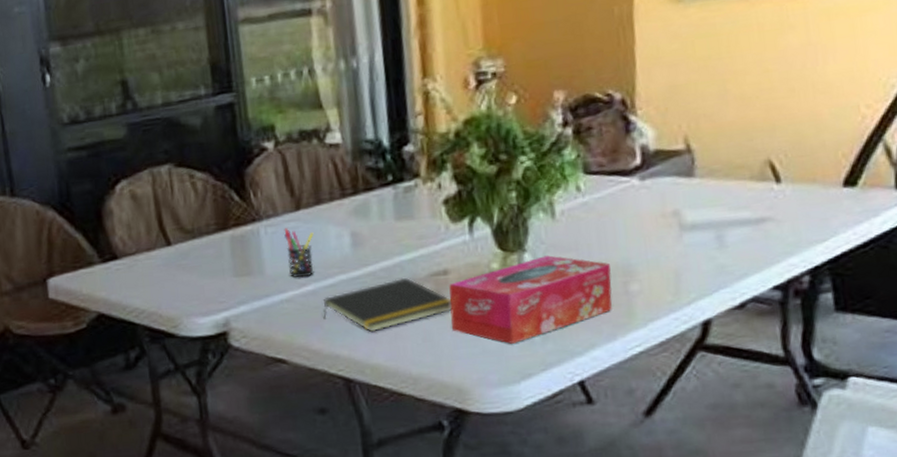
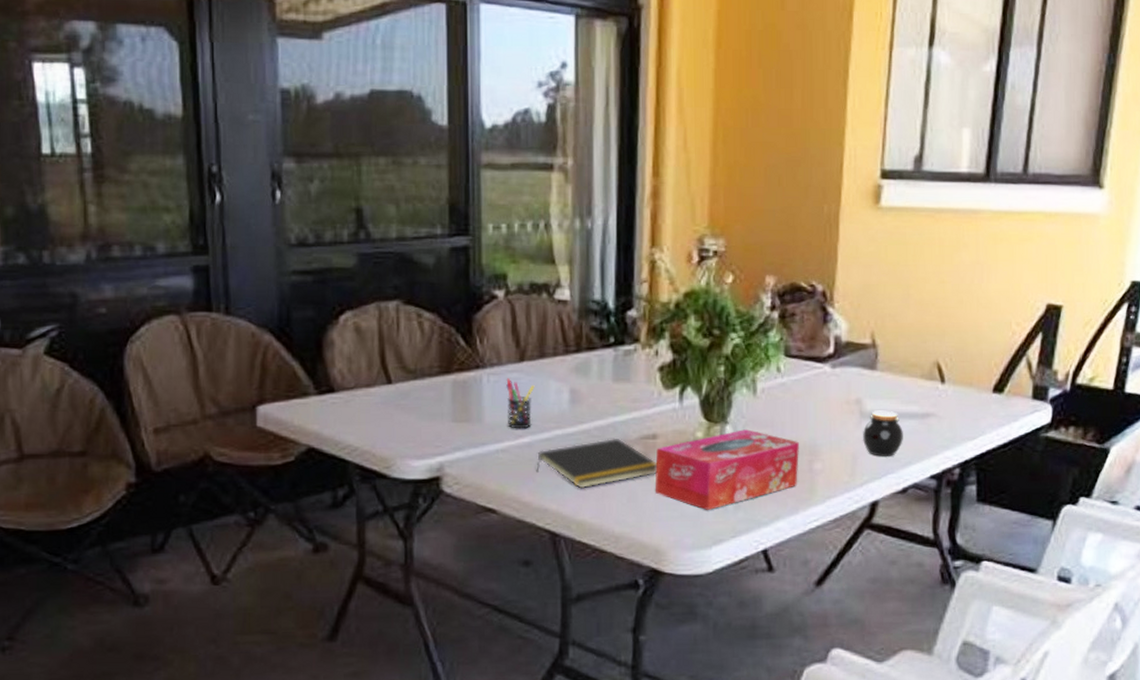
jar: none [685,219,735,271] -> present [863,410,903,457]

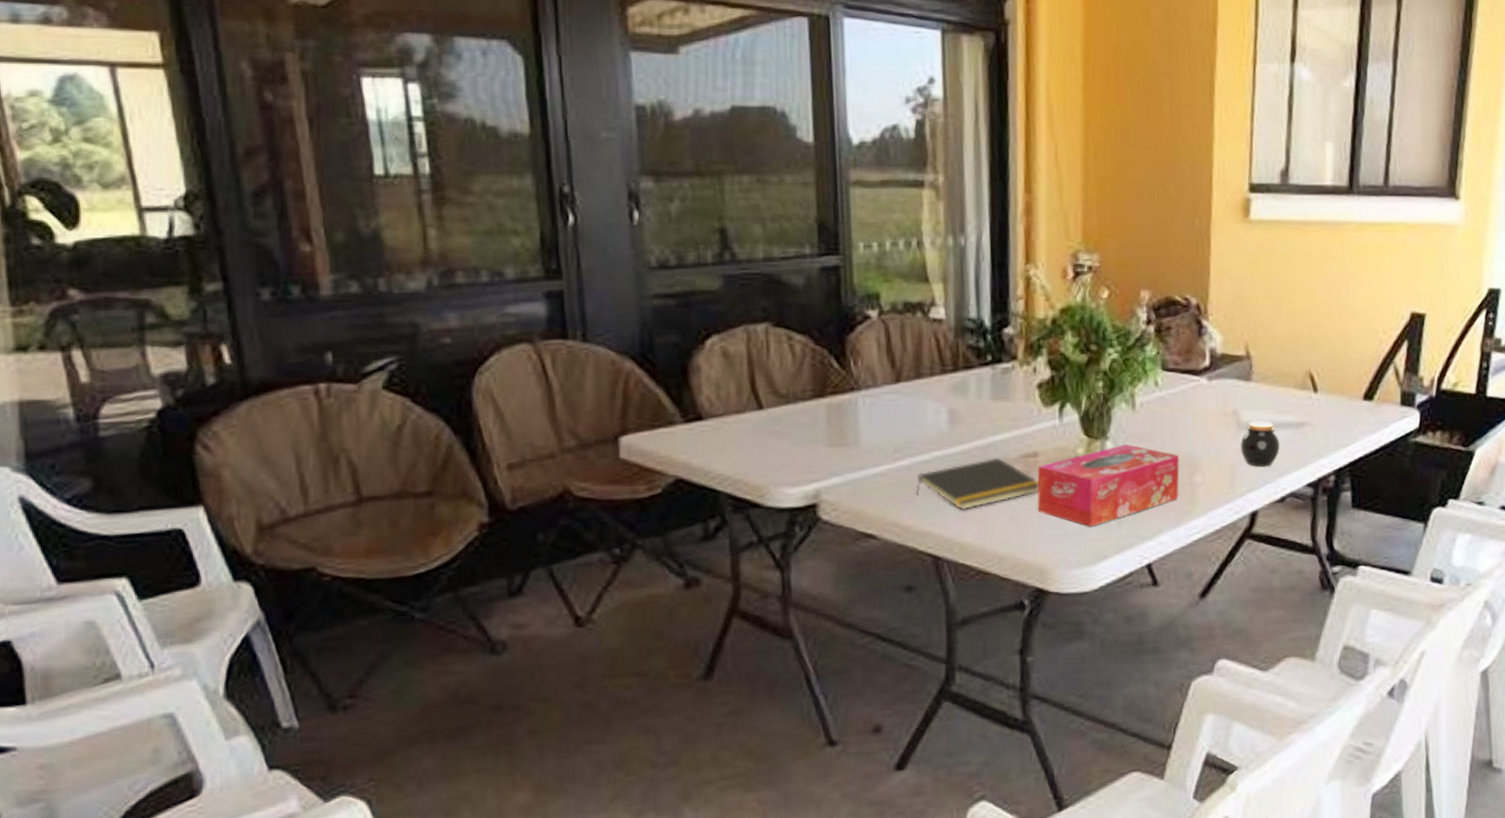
pen holder: present [506,378,535,429] -> none [882,400,912,452]

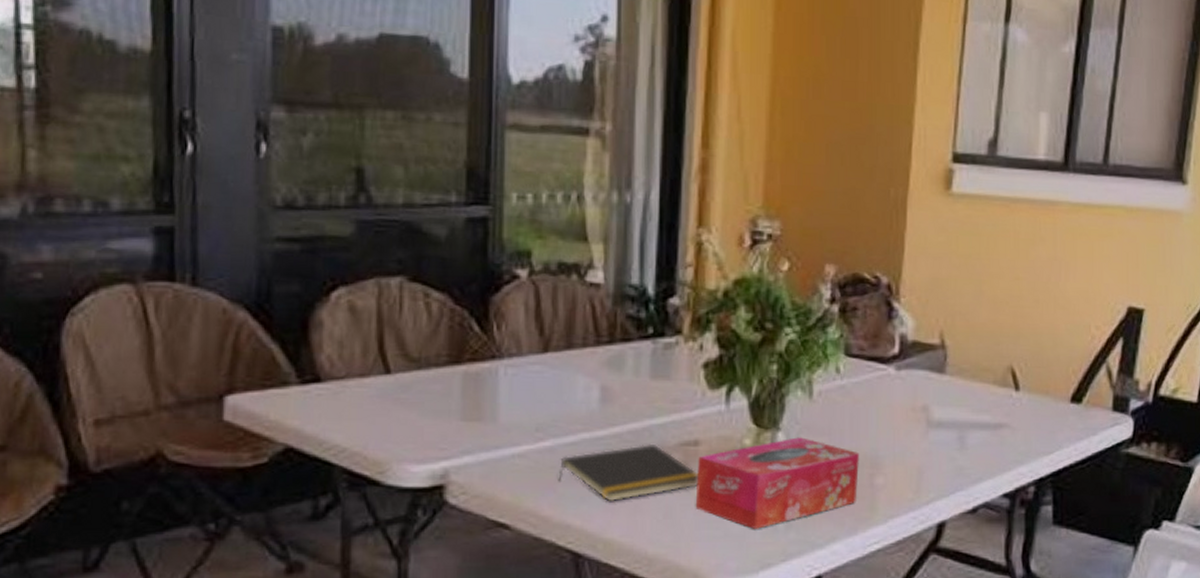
jar: present [1241,421,1280,467] -> none [930,419,974,471]

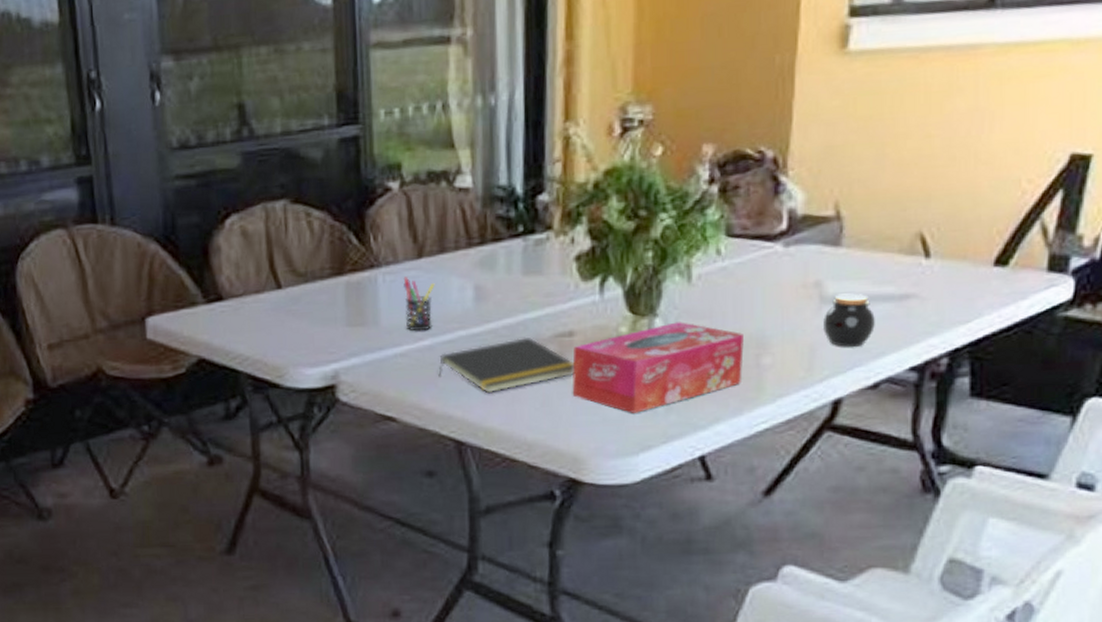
pen holder: none [526,371,560,431] -> present [403,277,435,332]
jar: none [930,419,974,471] -> present [823,293,875,347]

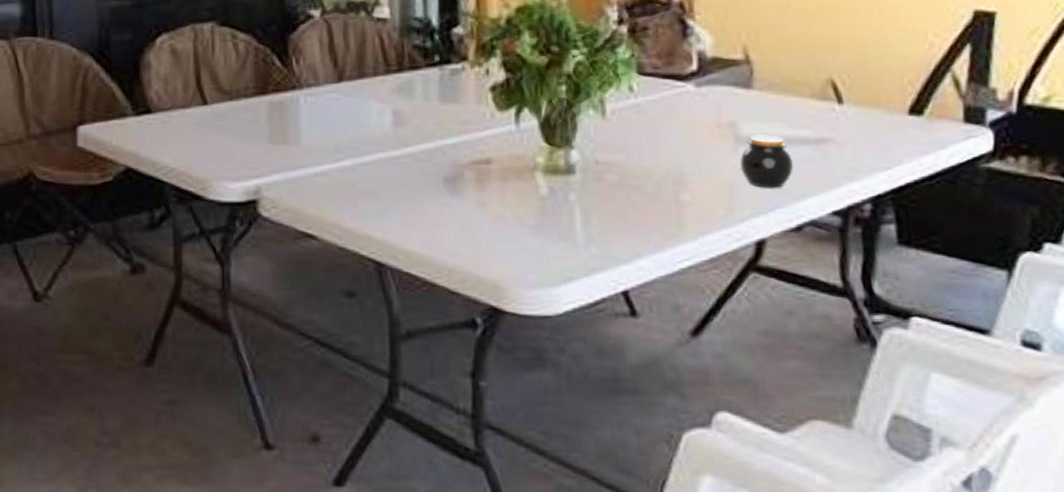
pen holder: present [403,277,435,332] -> none [324,99,355,152]
notepad: present [438,337,574,394] -> none [358,162,493,216]
tissue box: present [572,322,744,413] -> none [491,155,662,244]

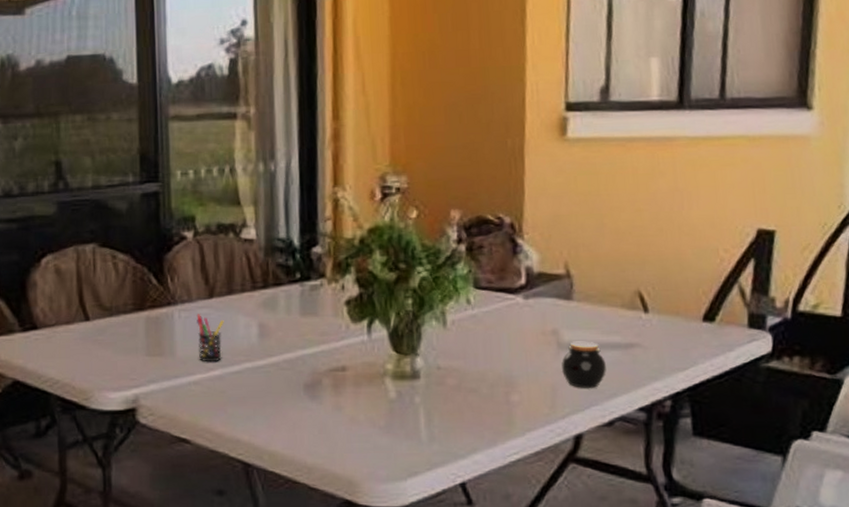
pen holder: none [324,99,355,152] -> present [196,314,224,362]

